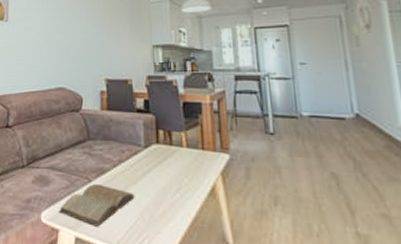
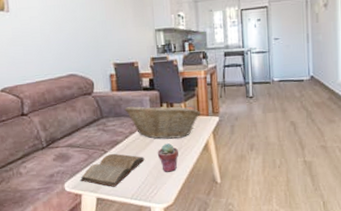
fruit basket: none [114,130,207,176] -> present [124,103,202,140]
potted succulent: none [150,180,177,219] -> present [157,143,178,172]

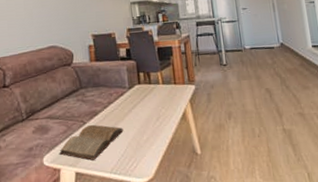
fruit basket: present [124,103,202,140] -> none [102,72,178,109]
potted succulent: present [157,143,178,172] -> none [136,113,157,144]

